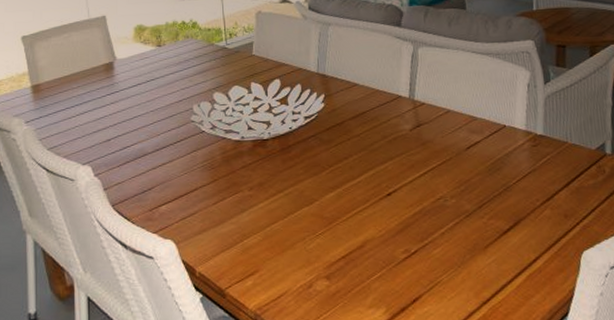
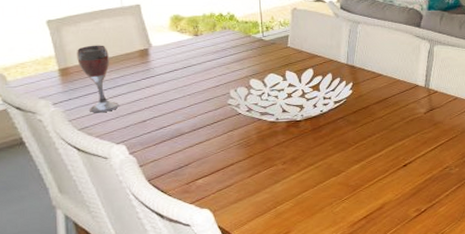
cup: none [48,59,85,132] -> present [77,45,119,113]

